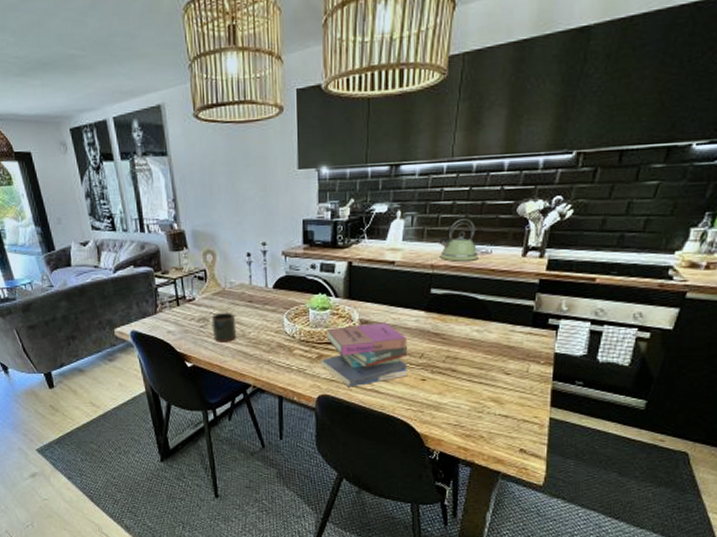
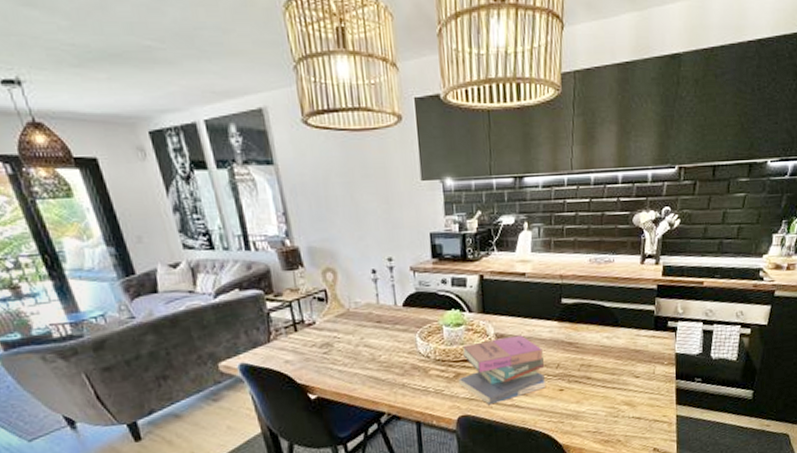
mug: present [211,312,237,342] -> none [335,334,366,369]
kettle: present [439,219,478,262] -> none [565,229,602,271]

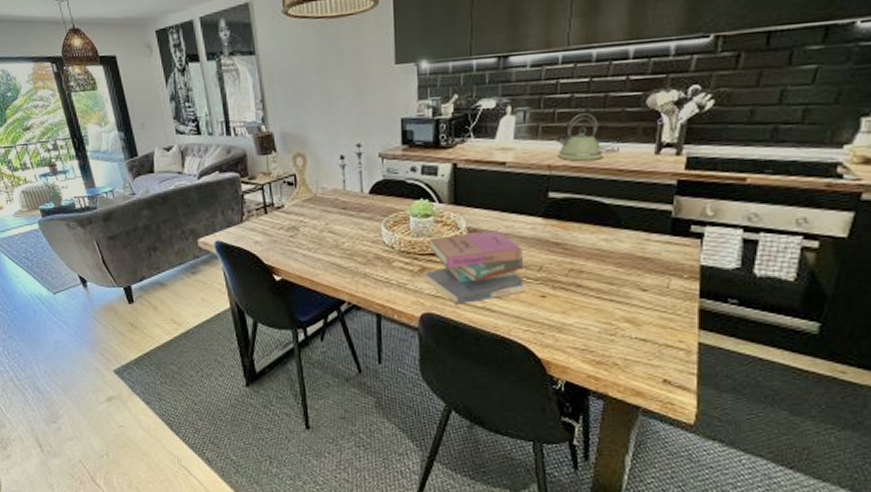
kettle: none [565,229,602,271] -> present [556,113,603,162]

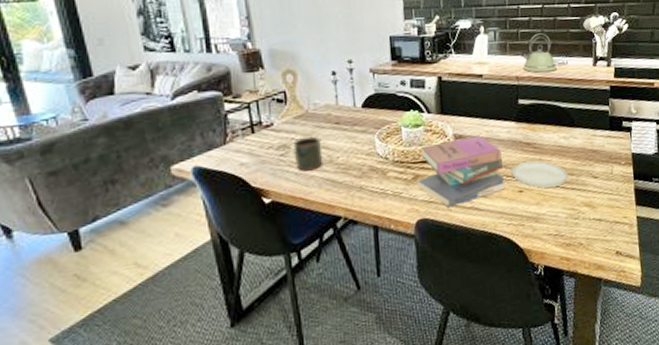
mug: none [301,220,330,254] -> present [293,136,323,172]
plate: none [533,263,607,295] -> present [511,160,569,188]

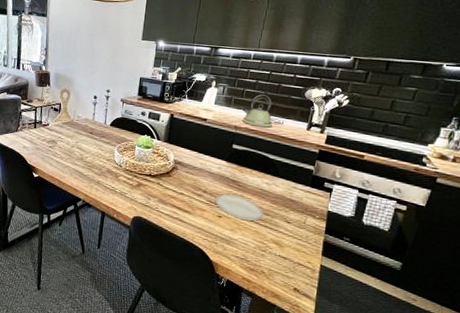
mug: present [293,136,323,172] -> none [58,137,78,162]
books: present [417,135,506,208] -> none [139,163,210,214]

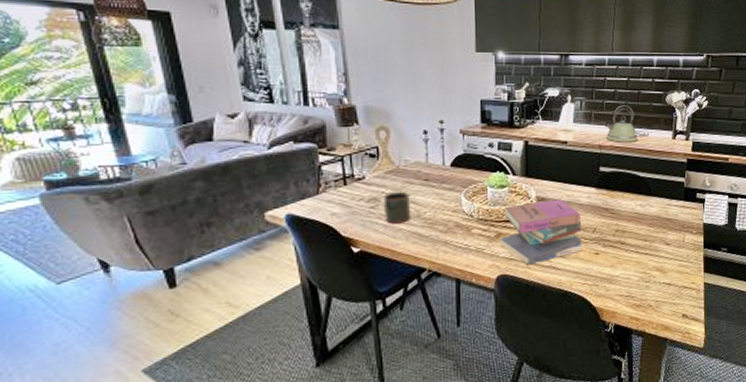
mug: none [58,137,78,162] -> present [383,191,411,224]
books: none [139,163,210,214] -> present [499,199,583,266]
plate: present [215,194,264,221] -> none [589,225,643,252]

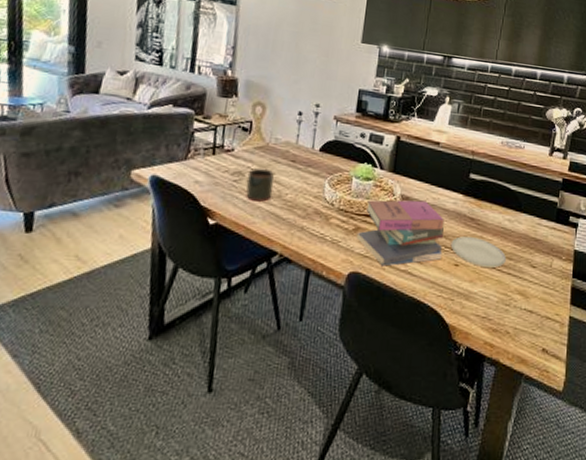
plate: none [589,225,643,252] -> present [450,236,507,268]
kettle: present [604,105,638,143] -> none [480,113,513,153]

